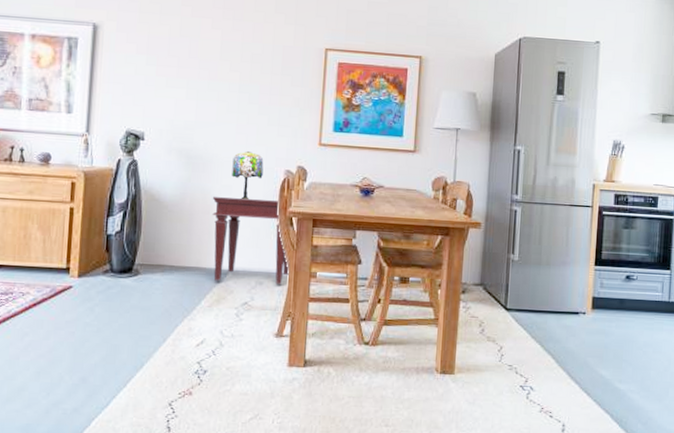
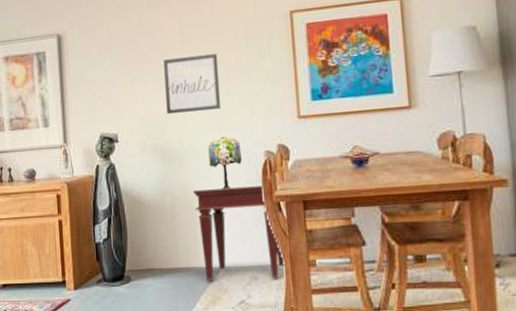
wall art: none [197,70,254,125] -> present [163,54,221,114]

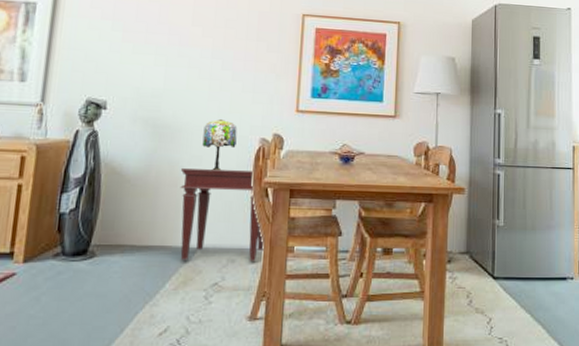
wall art: present [163,54,221,114] -> none [166,35,228,92]

